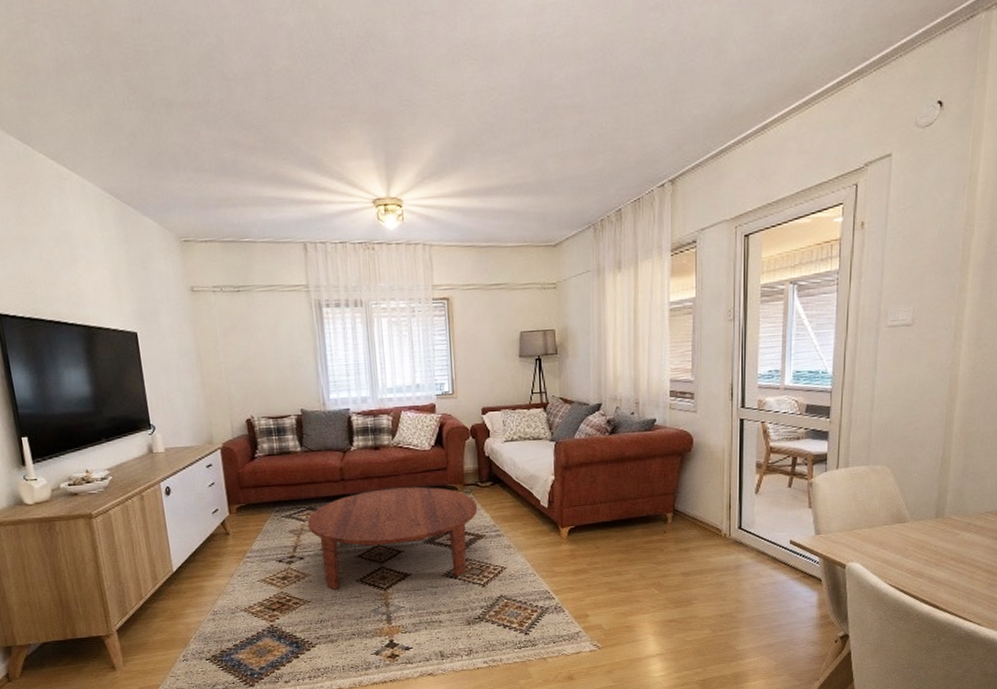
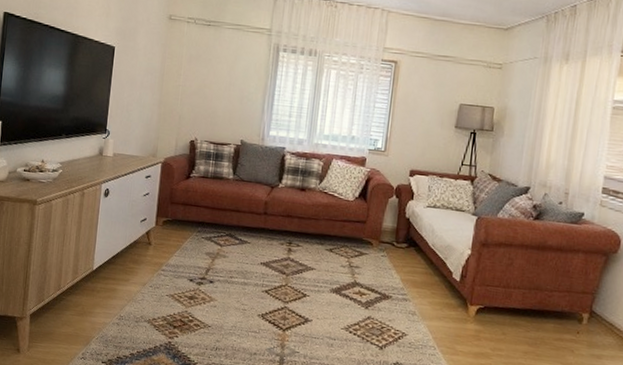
coffee table: present [307,486,478,590] -> none [224,229,390,333]

